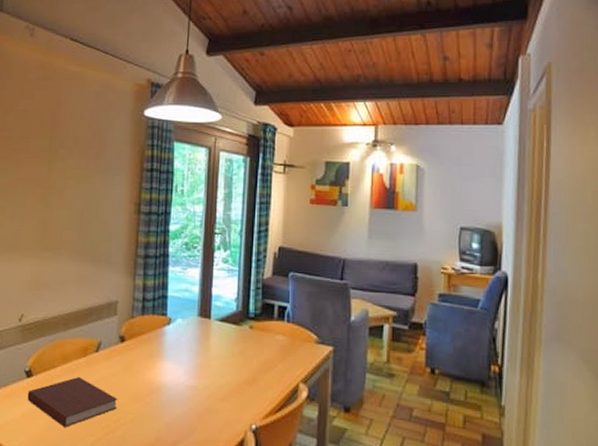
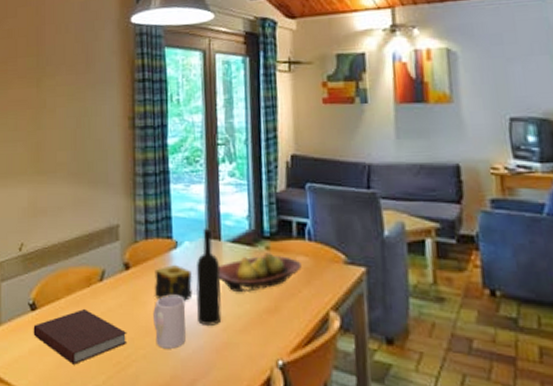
mug: none [143,366,174,414] -> present [153,296,186,349]
candle: none [146,338,183,372] -> present [154,264,193,301]
wine bottle: none [184,307,208,395] -> present [196,228,222,327]
fruit bowl: none [205,331,279,365] -> present [218,253,302,292]

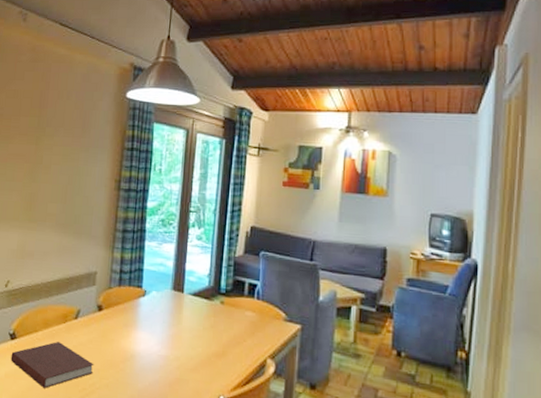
mug: present [153,296,186,349] -> none [118,336,148,381]
candle: present [154,264,193,301] -> none [121,309,156,341]
wine bottle: present [196,228,222,327] -> none [156,281,181,364]
fruit bowl: present [218,253,302,292] -> none [178,306,249,338]

